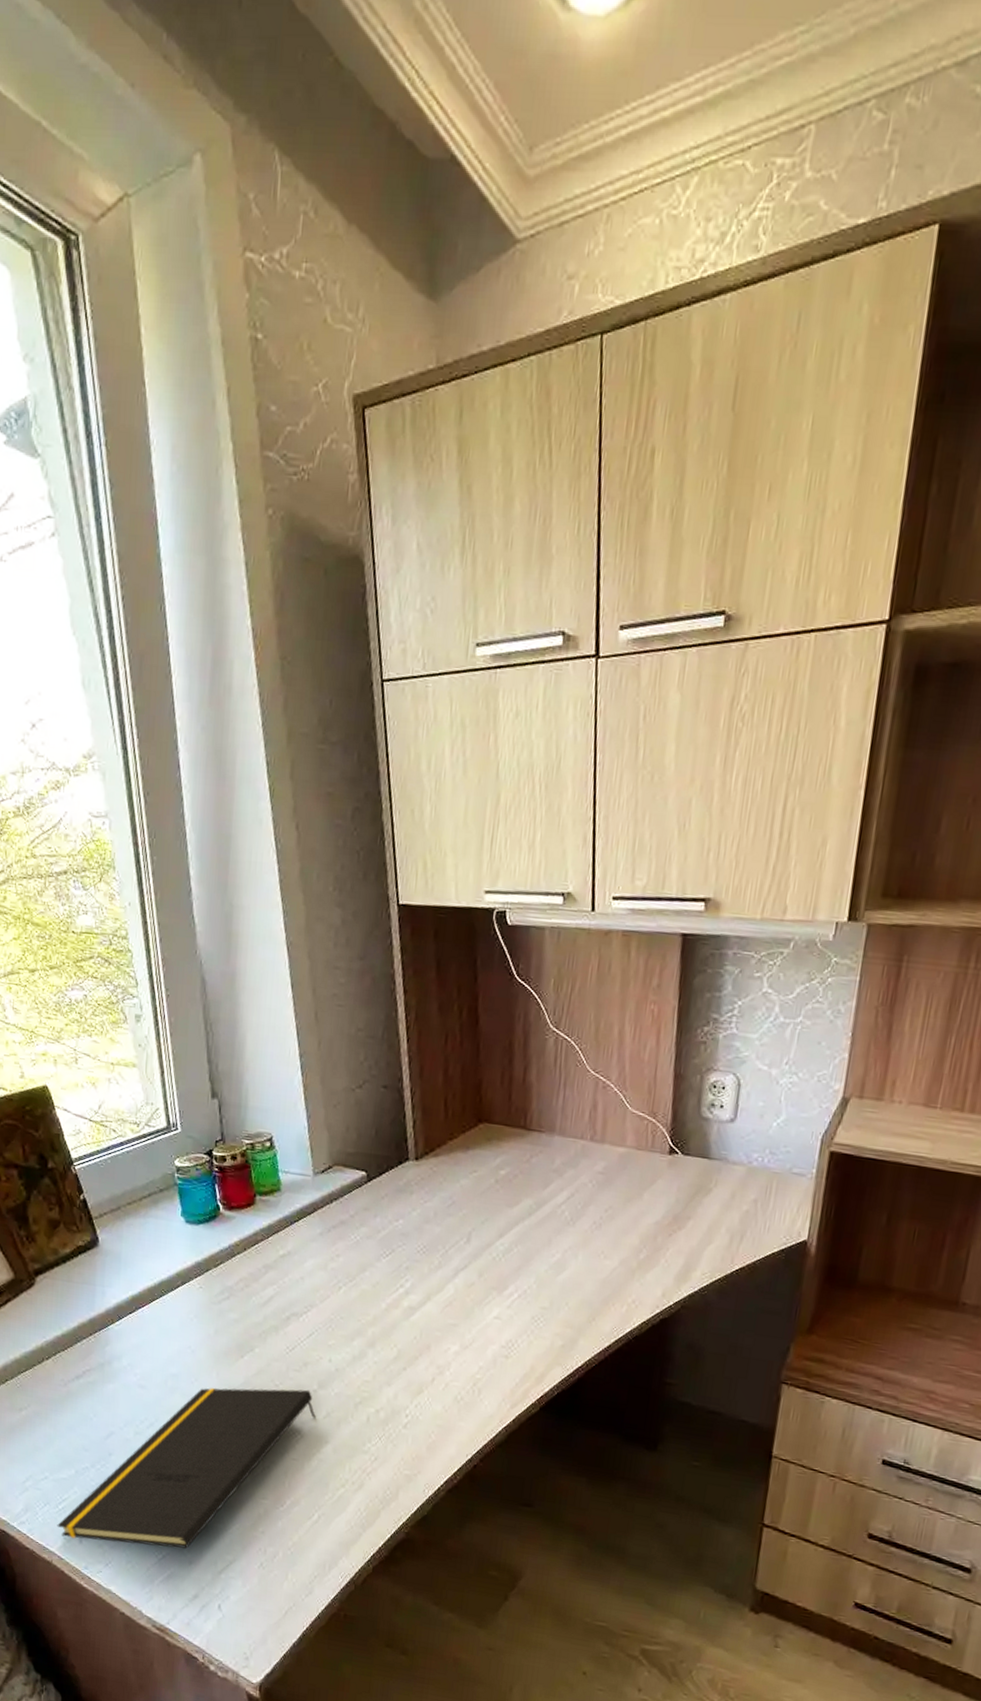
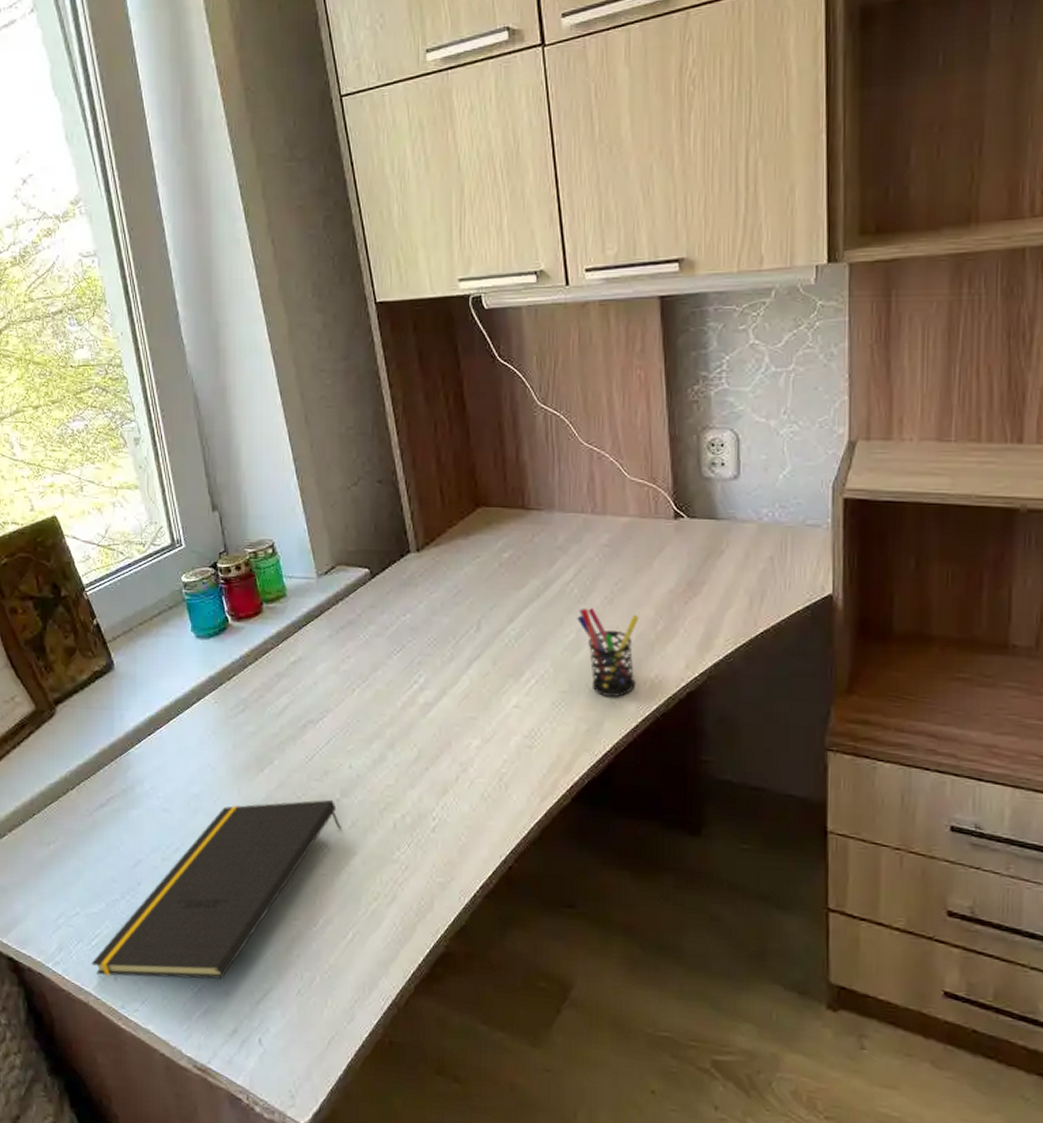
pen holder: none [565,1230,624,1317] -> present [577,608,639,697]

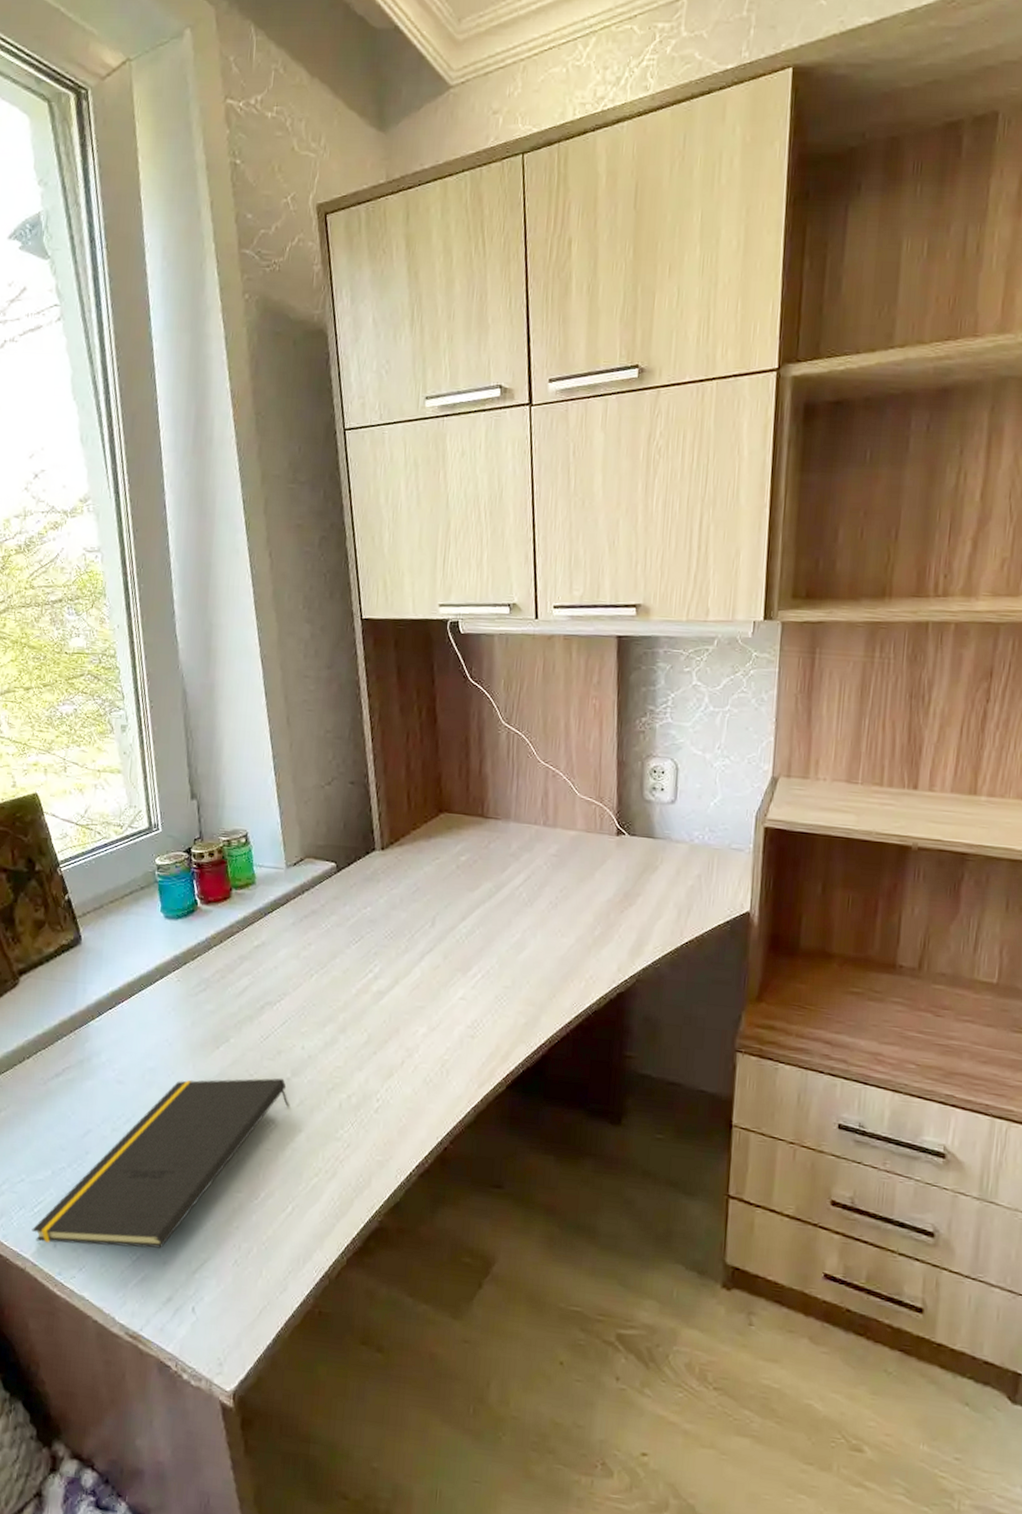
pen holder: present [577,608,639,697] -> none [523,911,580,994]

